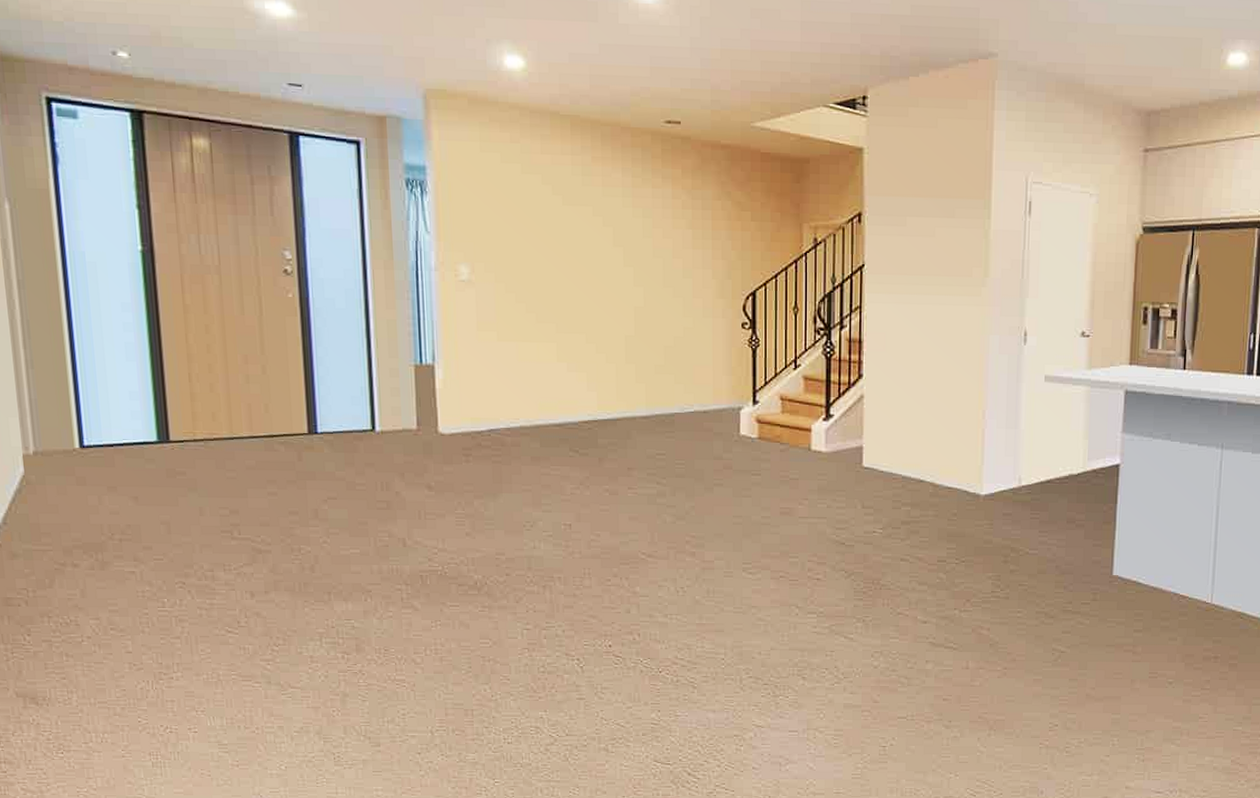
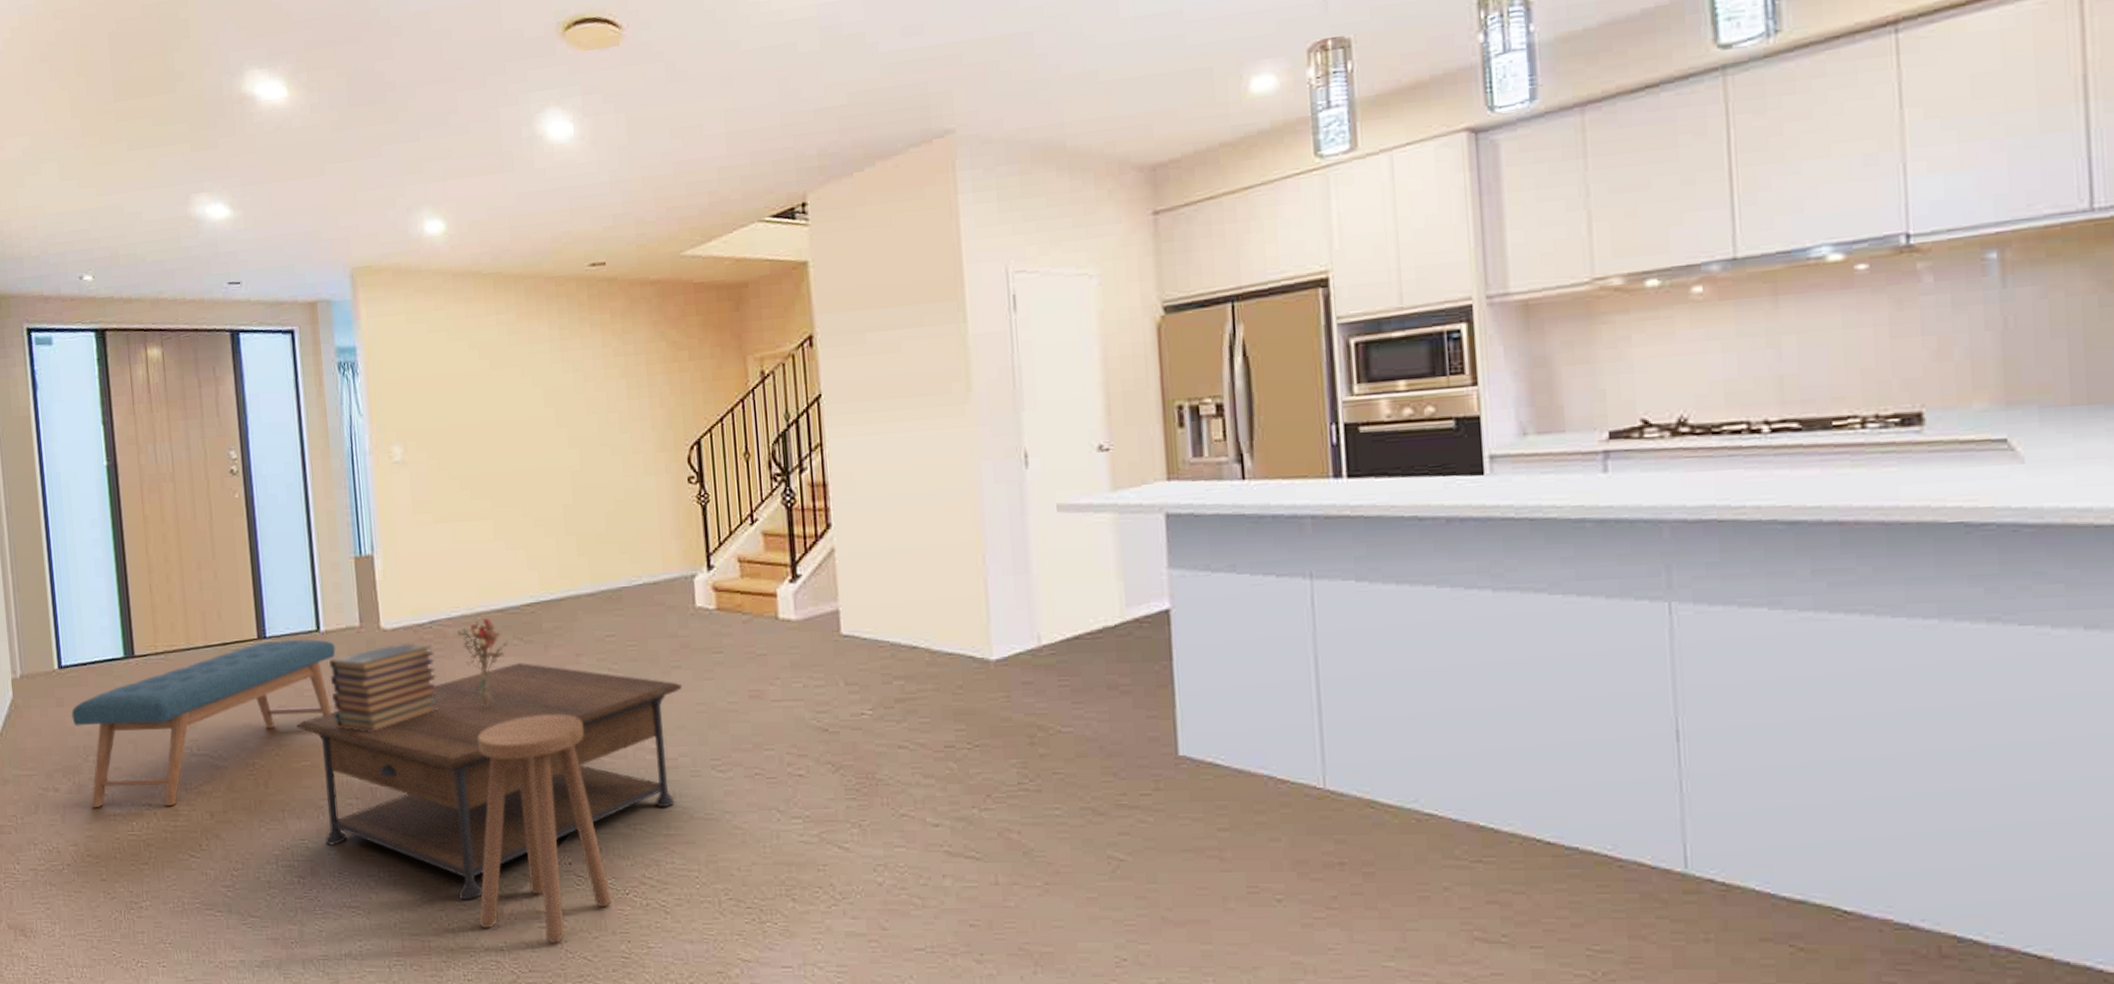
bench: none [95,437,391,586] -> present [71,639,336,809]
coffee table: none [347,472,722,676] -> present [296,663,682,900]
book stack: none [383,447,493,526] -> present [329,642,438,732]
bouquet: none [515,430,564,509] -> present [457,617,508,707]
stool: none [522,519,646,712] -> present [477,714,612,943]

